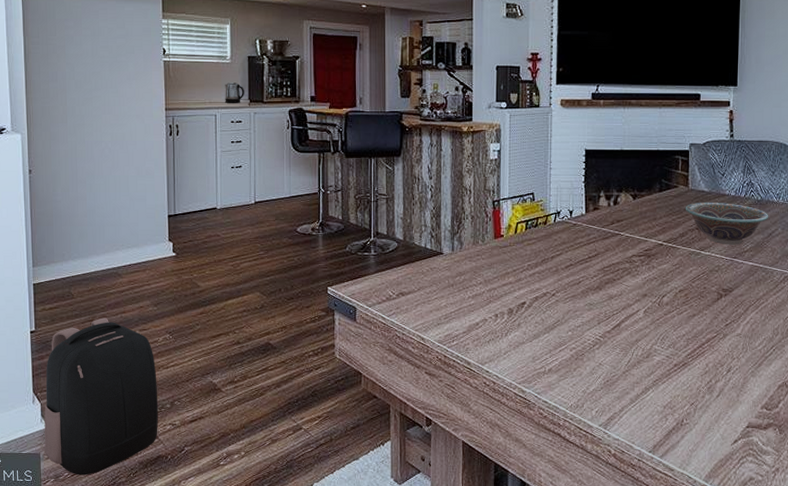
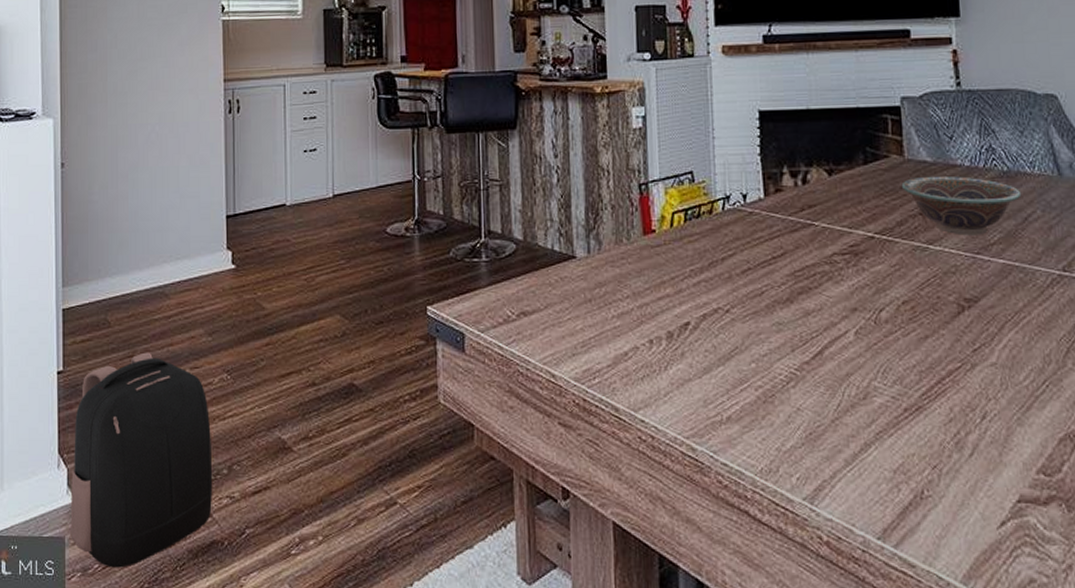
kettle: present [225,83,244,103] -> none [295,43,319,70]

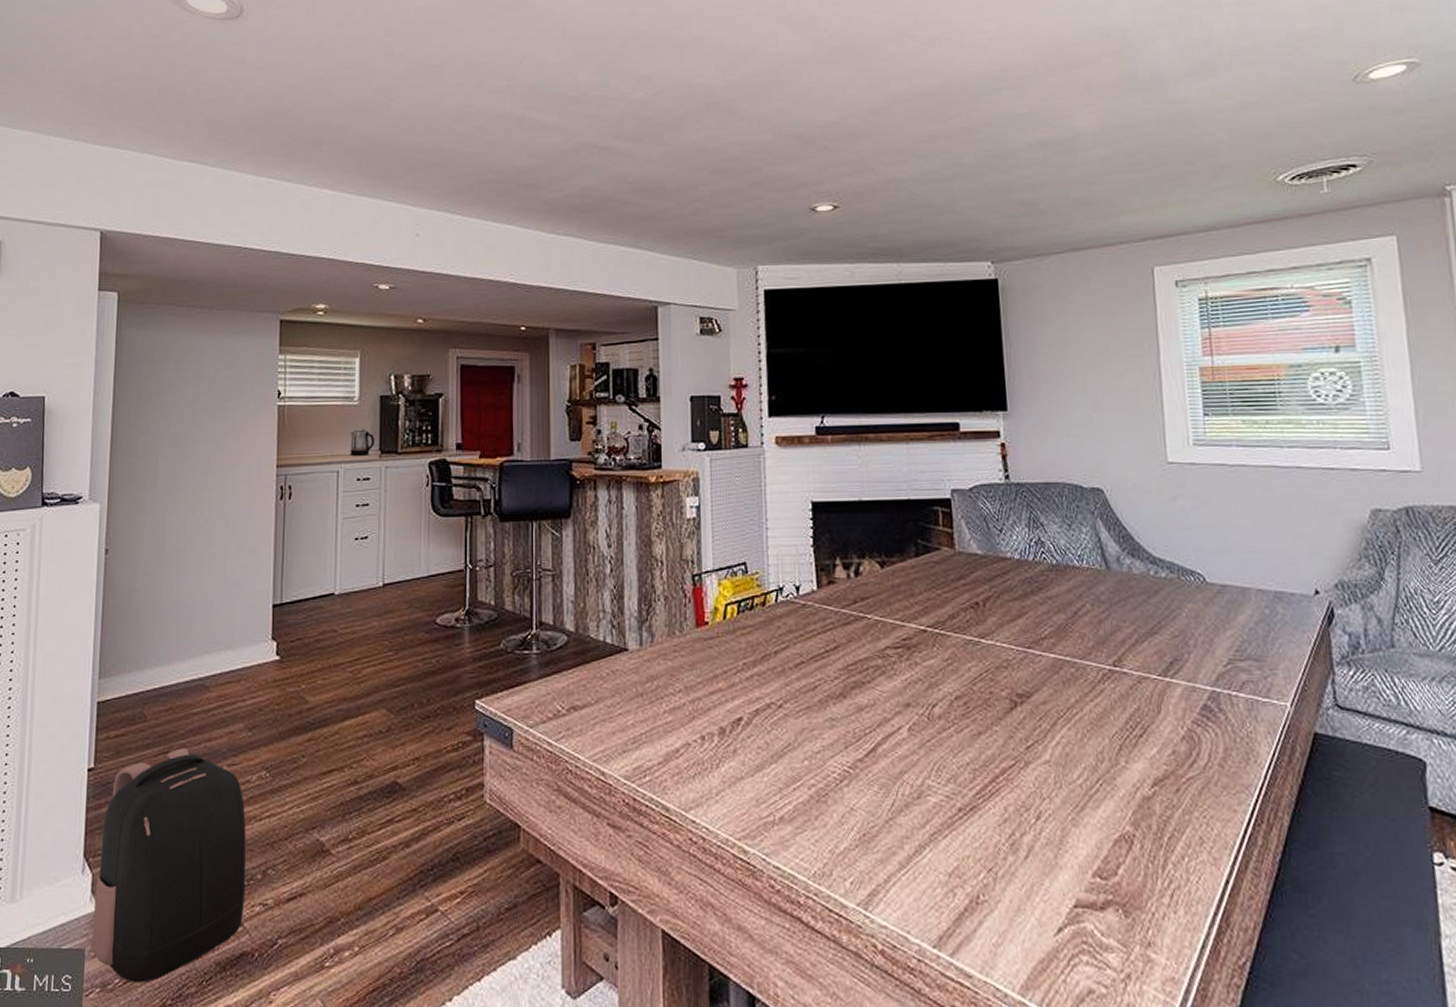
kettle: none [295,43,319,70] -> present [350,429,374,456]
decorative bowl: present [901,175,1022,236] -> none [952,568,1071,630]

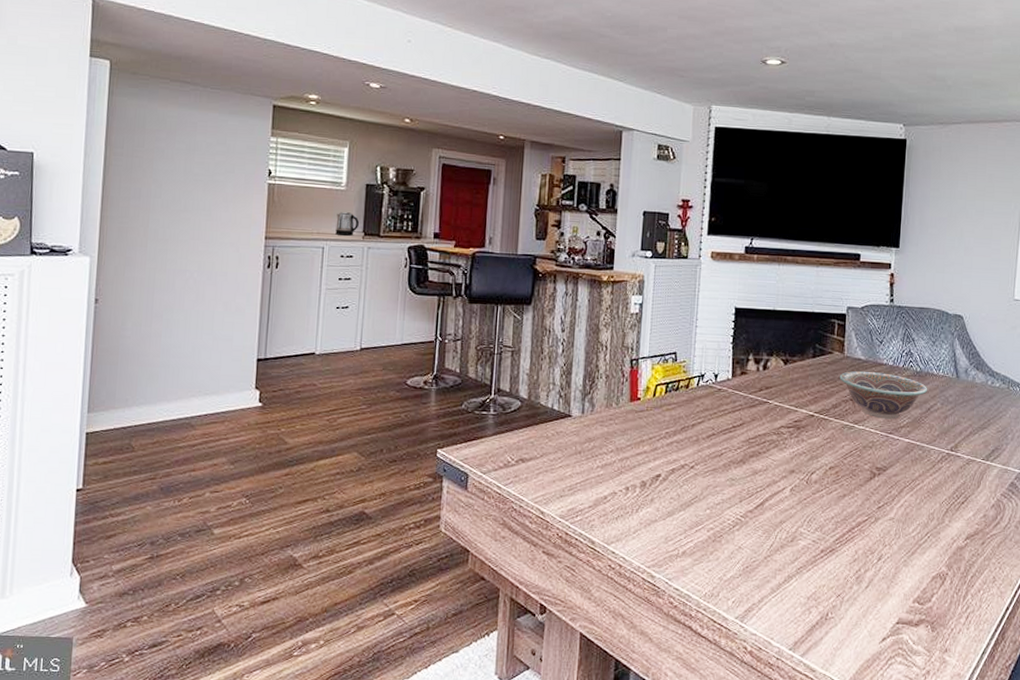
backpack: present [90,748,246,983] -> none [77,475,226,666]
decorative bowl: none [952,568,1071,630] -> present [839,370,928,420]

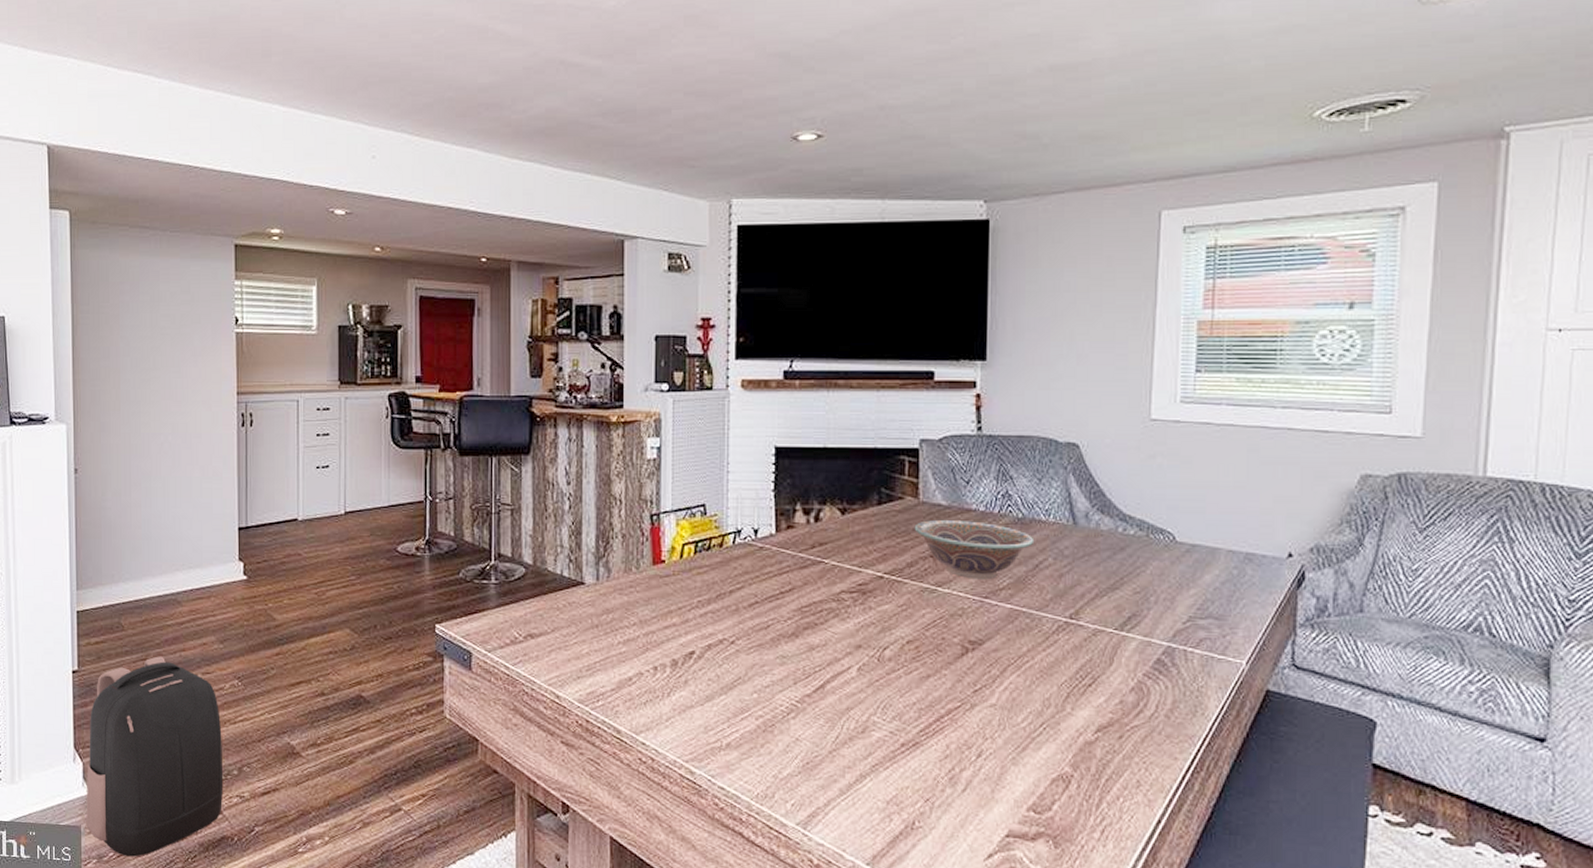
backpack: none [77,475,226,666] -> present [85,656,224,857]
kettle: present [335,212,359,236] -> none [309,359,333,385]

